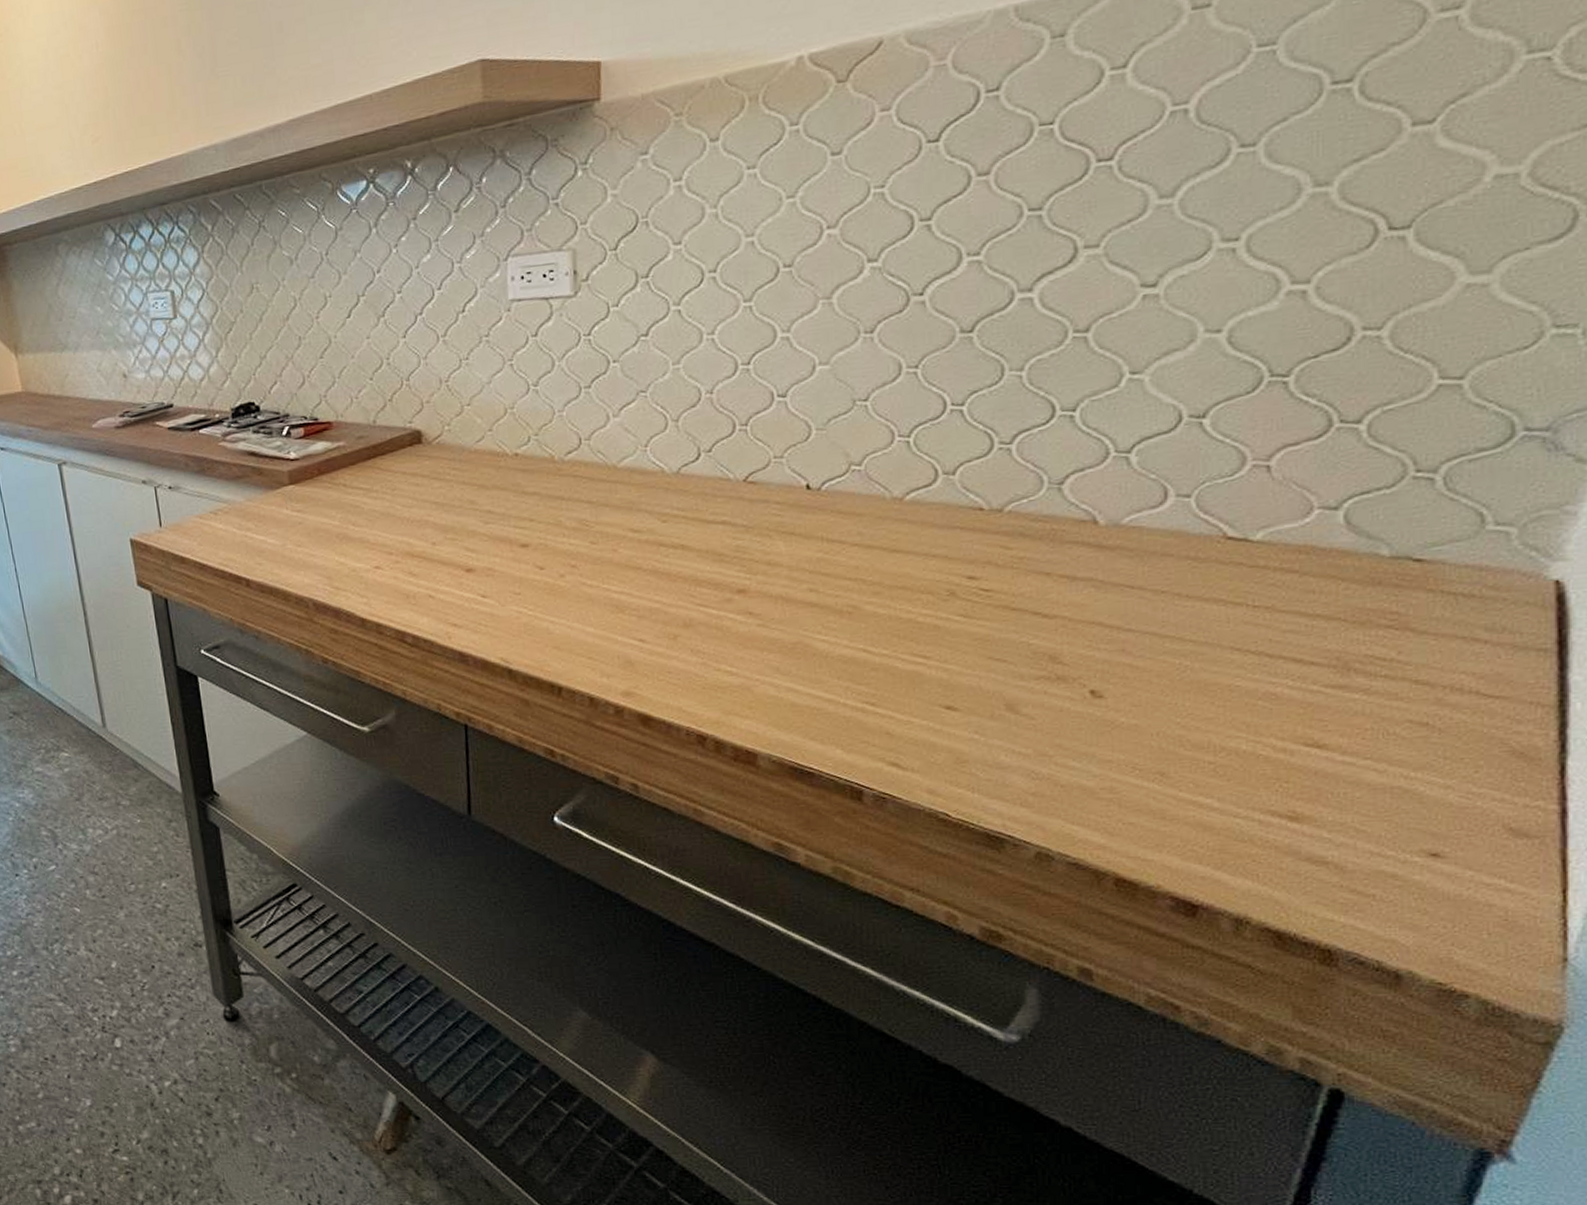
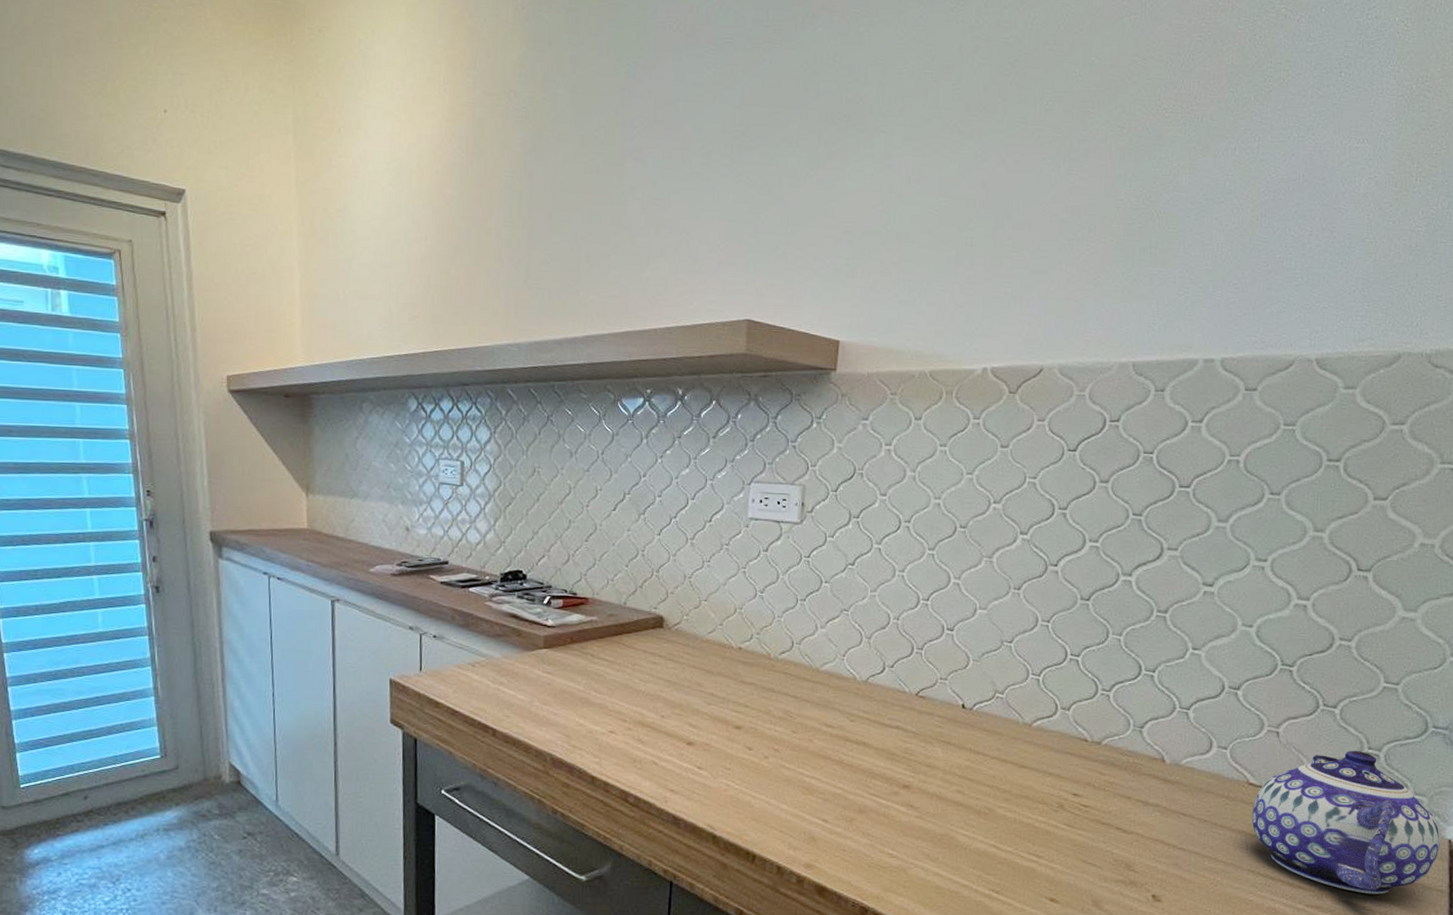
teapot: none [1233,475,1542,664] -> present [1251,750,1441,895]

